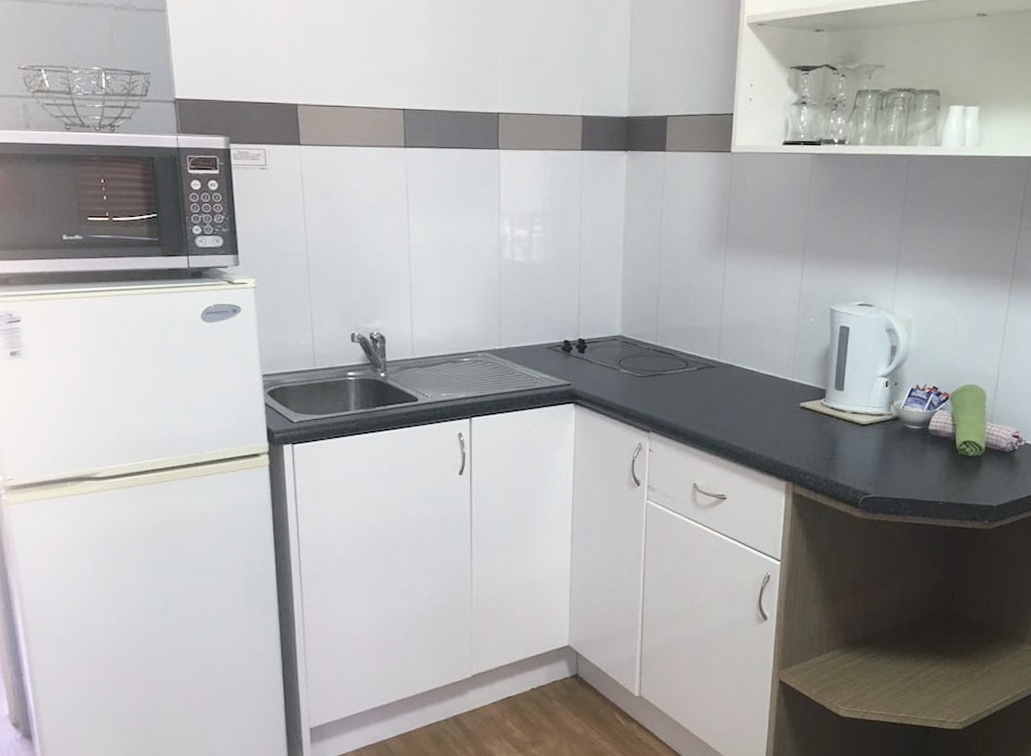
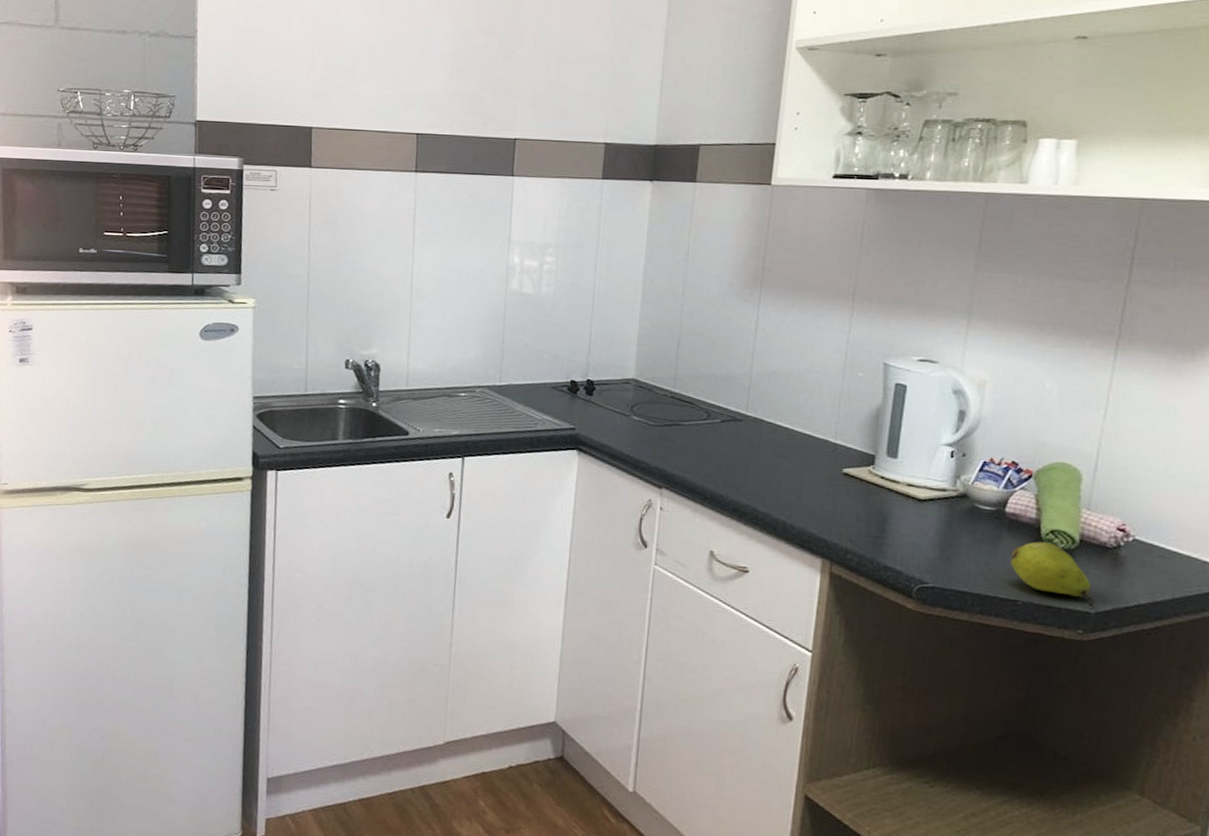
fruit: none [933,452,997,501] -> present [1010,541,1095,607]

